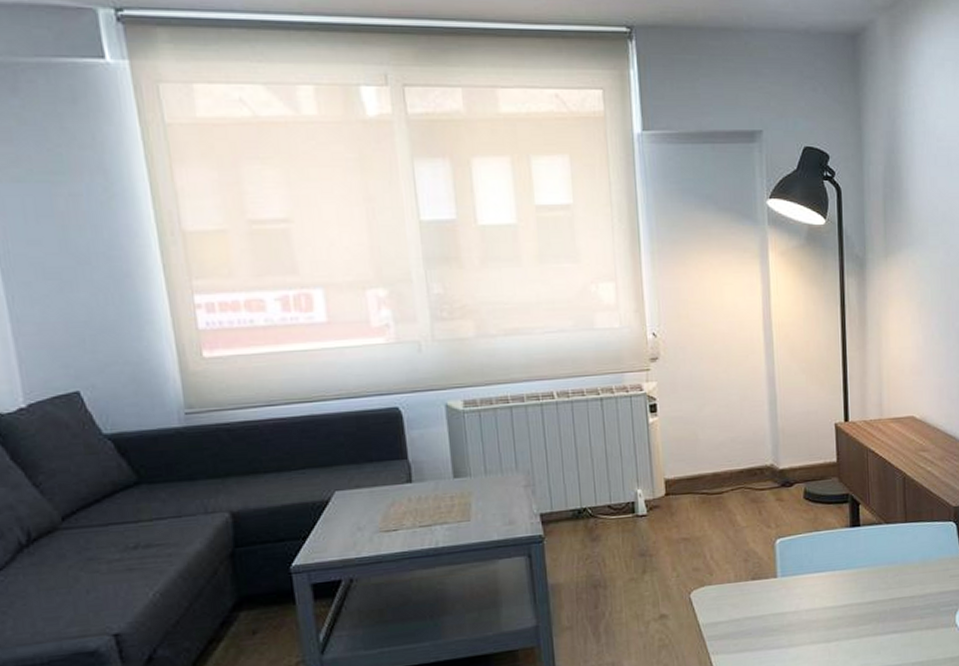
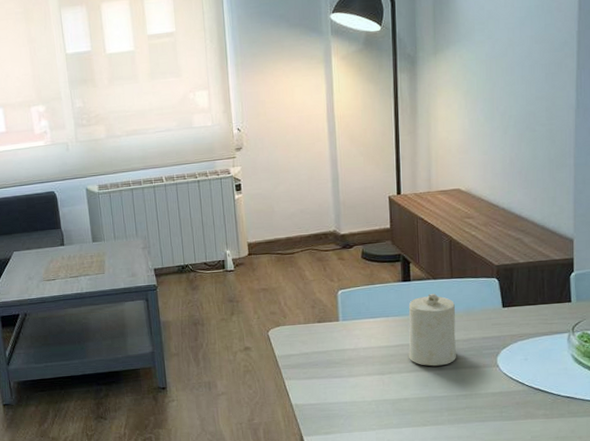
candle: none [858,541,911,629] -> present [408,294,456,367]

